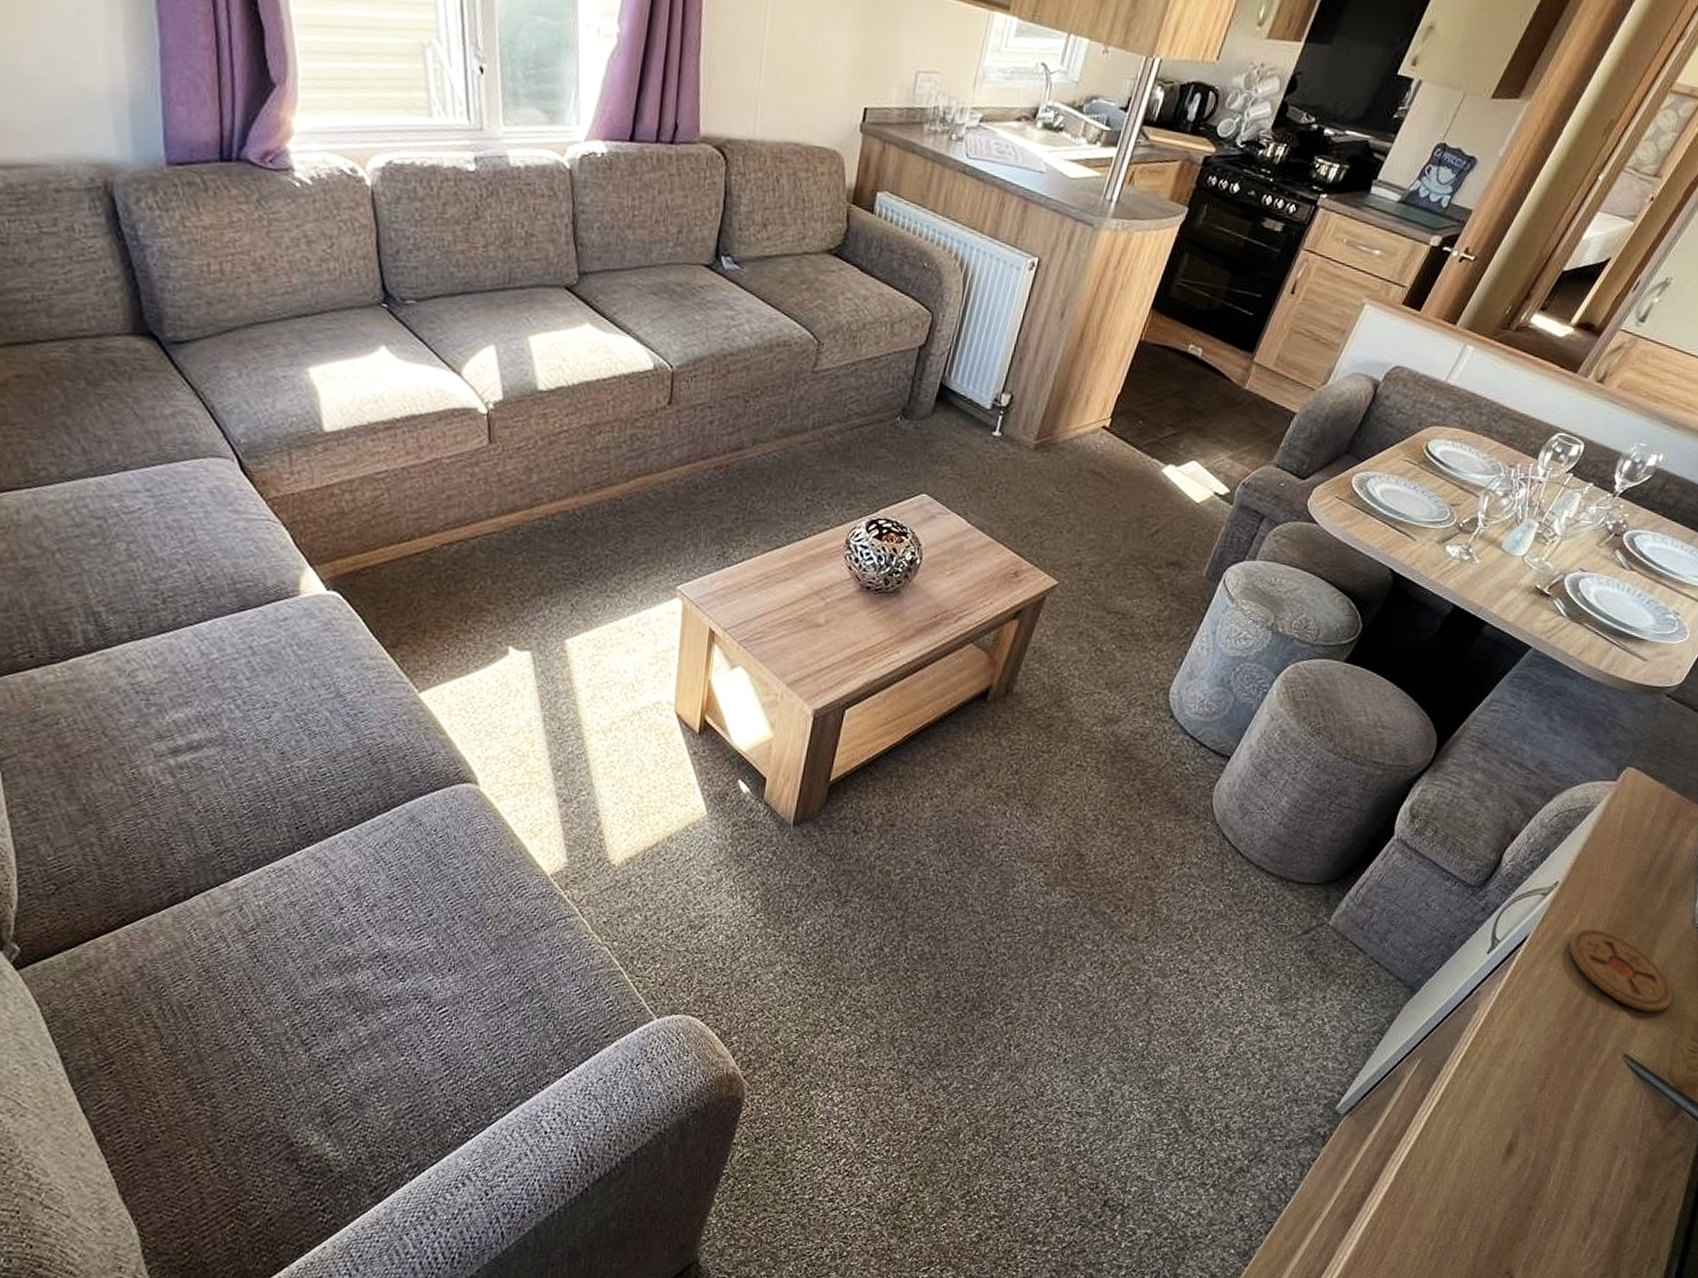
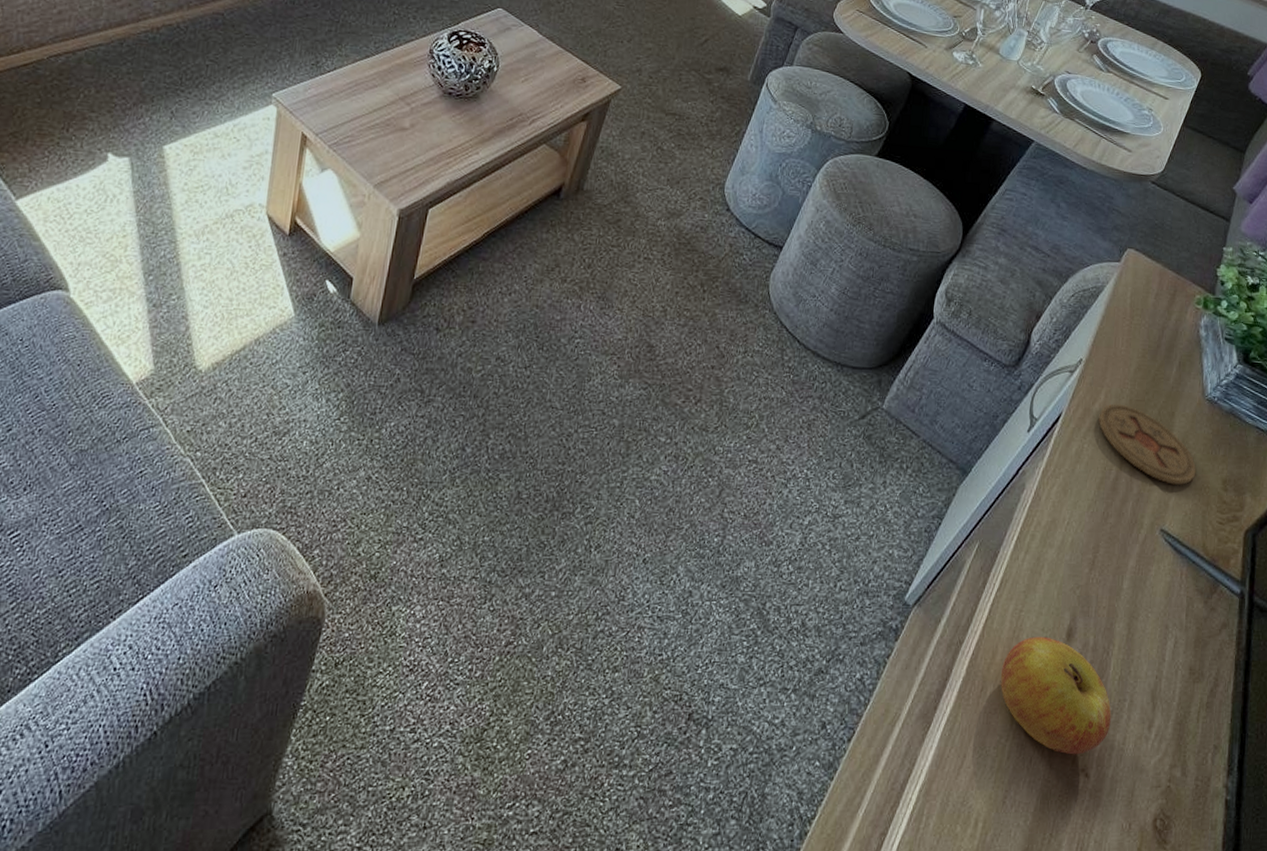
apple: none [1430,1149,1546,1259] -> present [1000,636,1112,755]

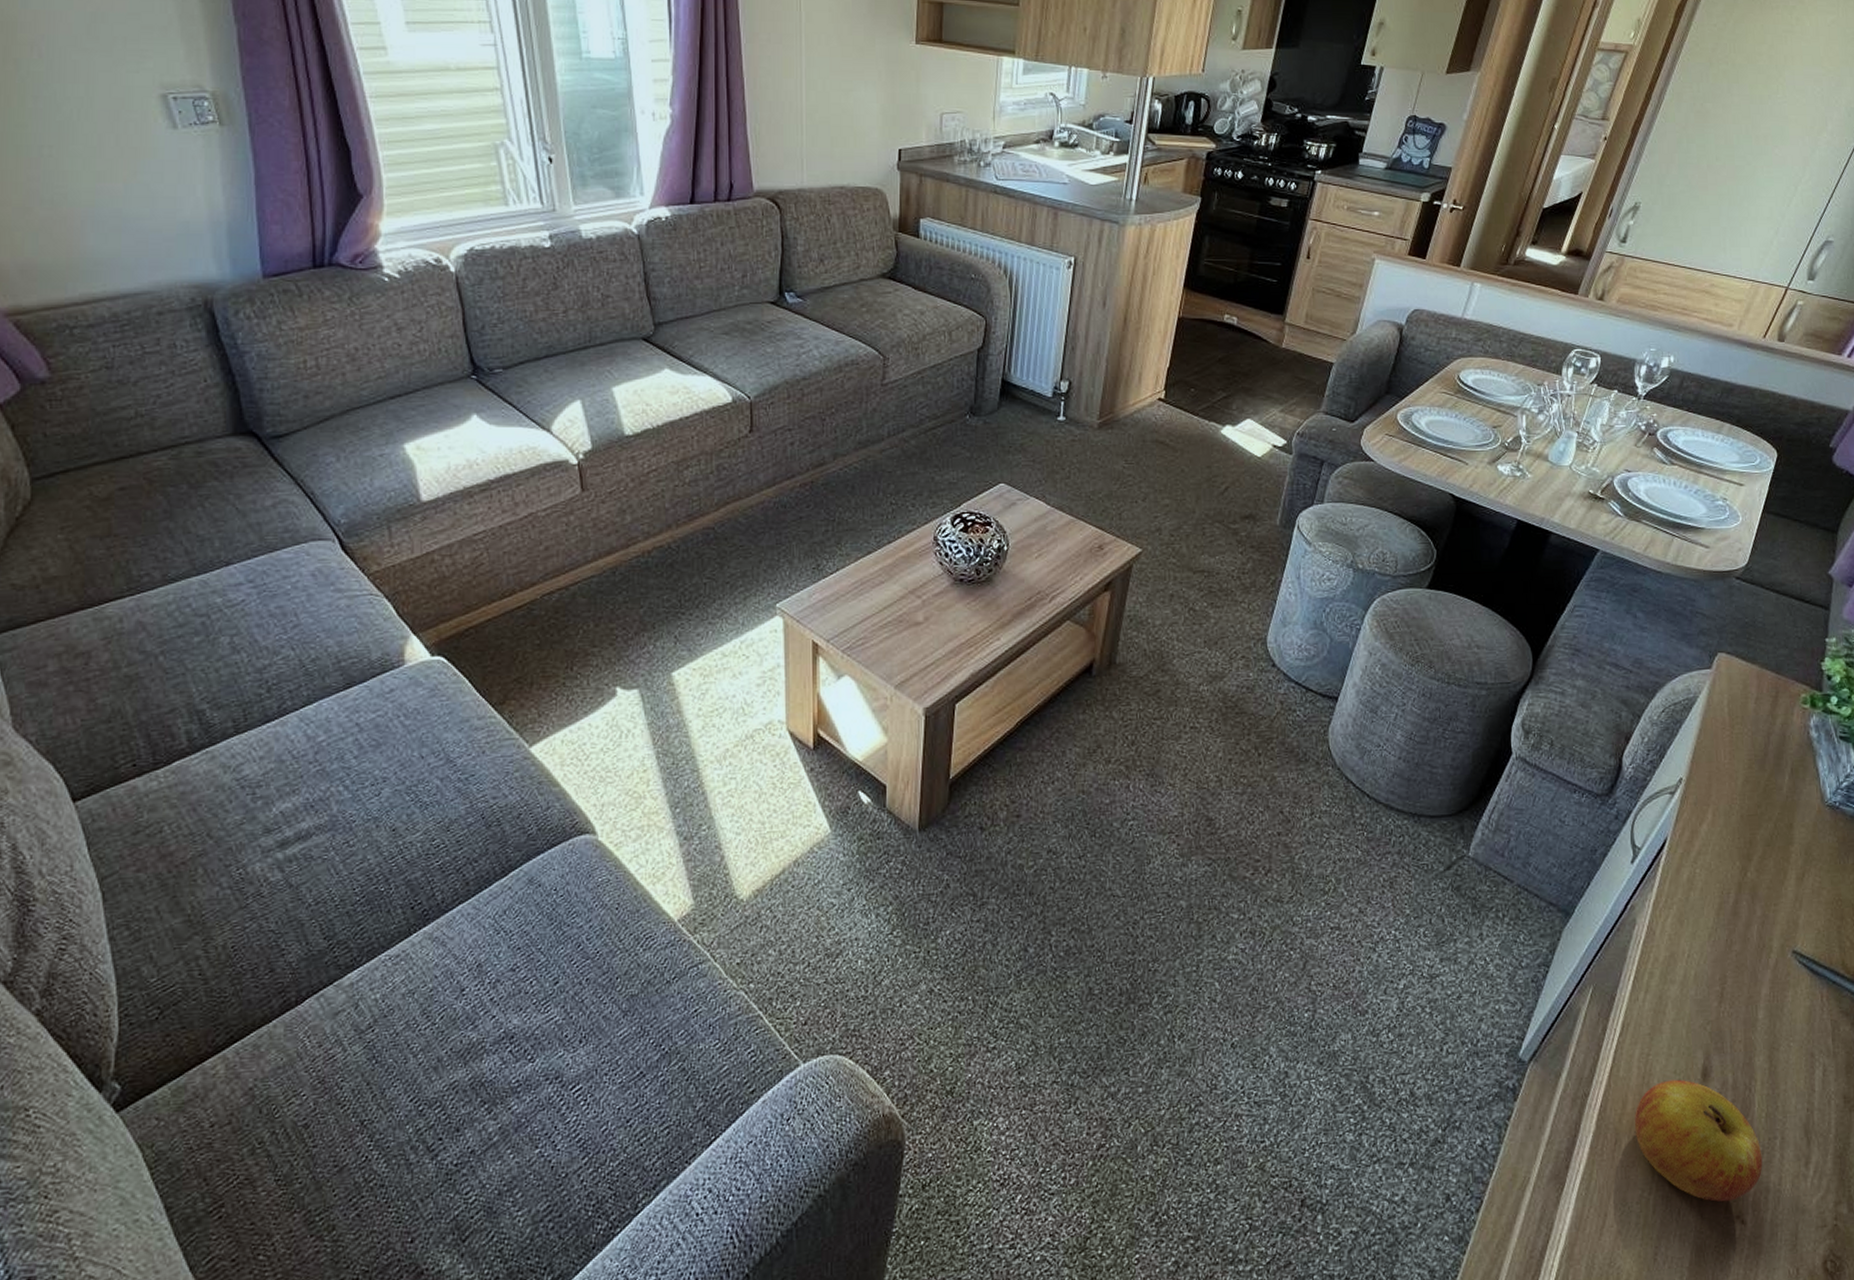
coaster: present [1099,403,1196,486] -> none [1708,821,1825,903]

